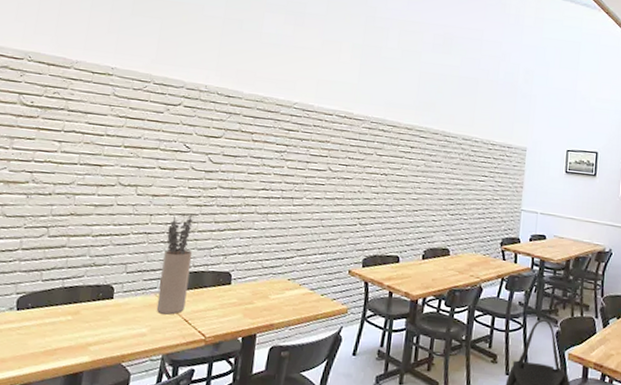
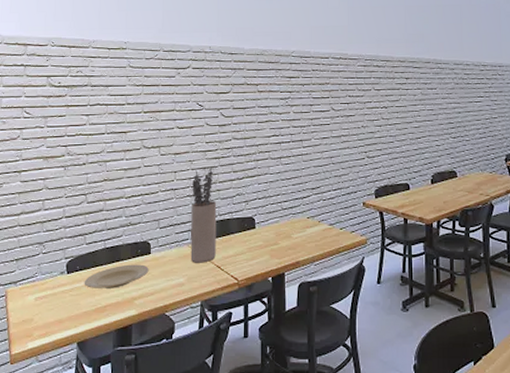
plate: none [34,307,109,332] -> present [84,264,149,288]

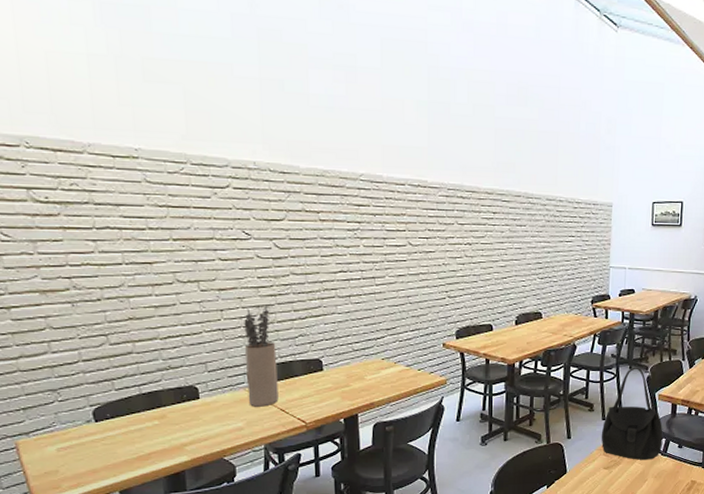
plate: present [84,264,149,288] -> none [118,410,199,436]

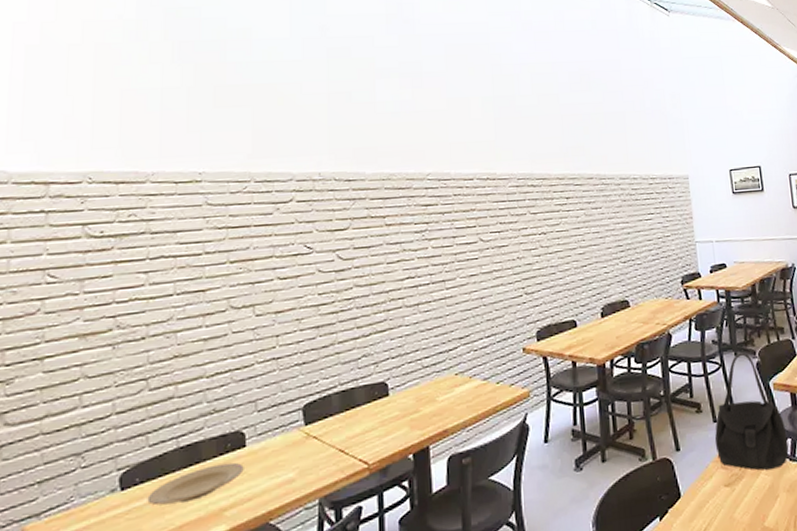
plate: none [118,410,199,436] -> present [147,462,244,506]
vase: present [244,304,279,407] -> none [300,324,337,451]

